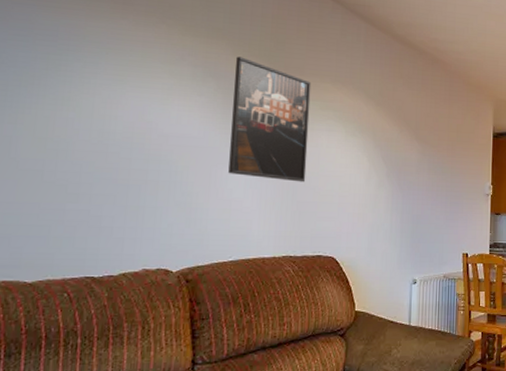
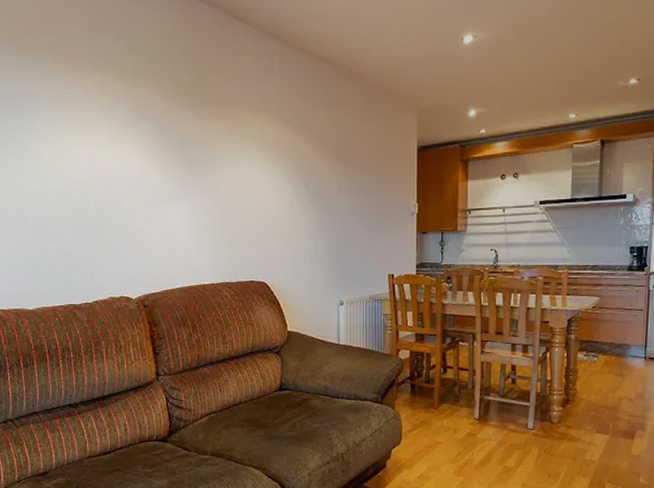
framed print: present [228,56,312,182] -> none [163,96,234,213]

